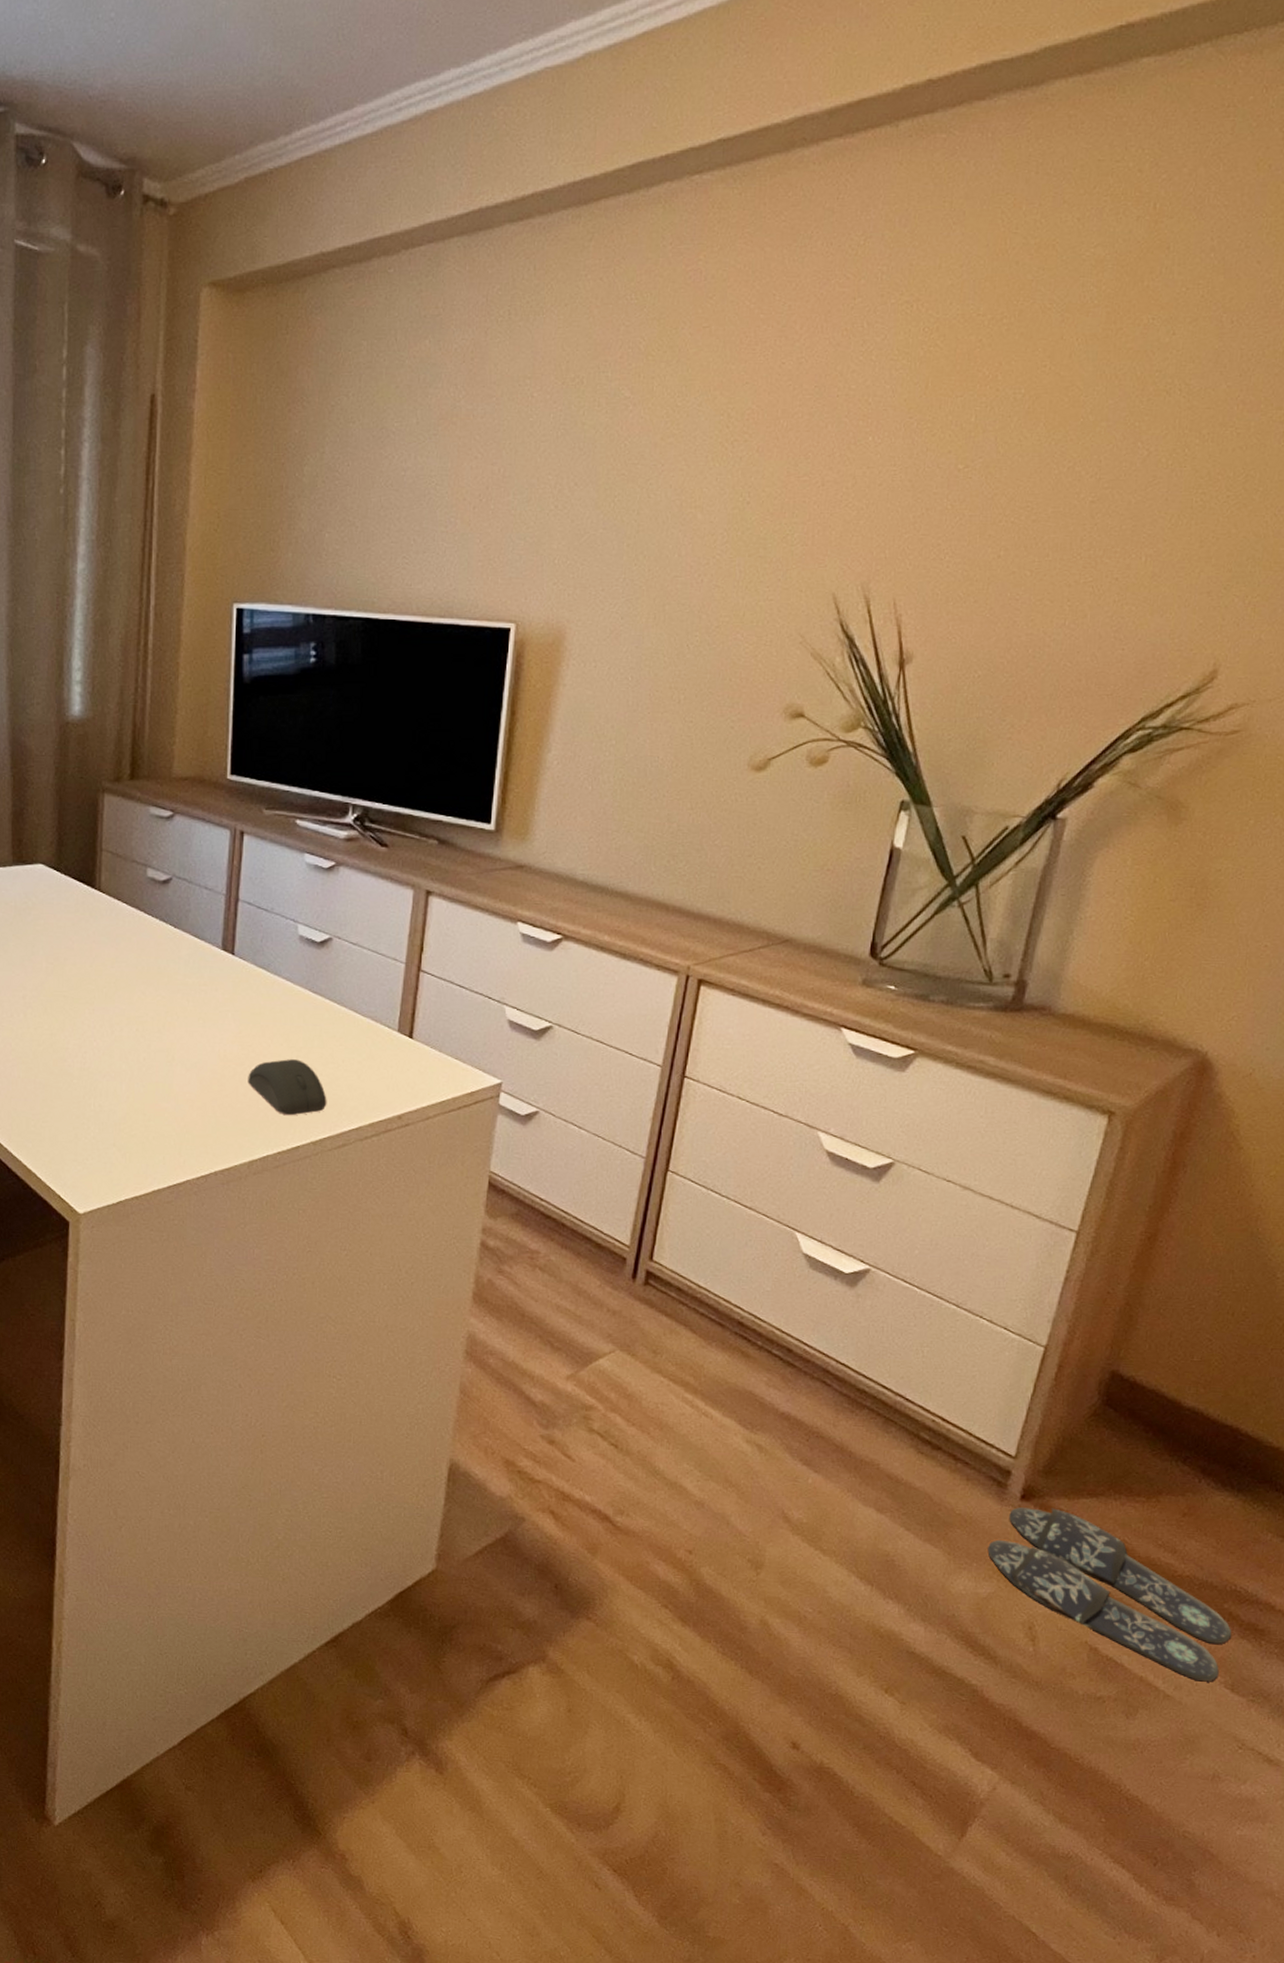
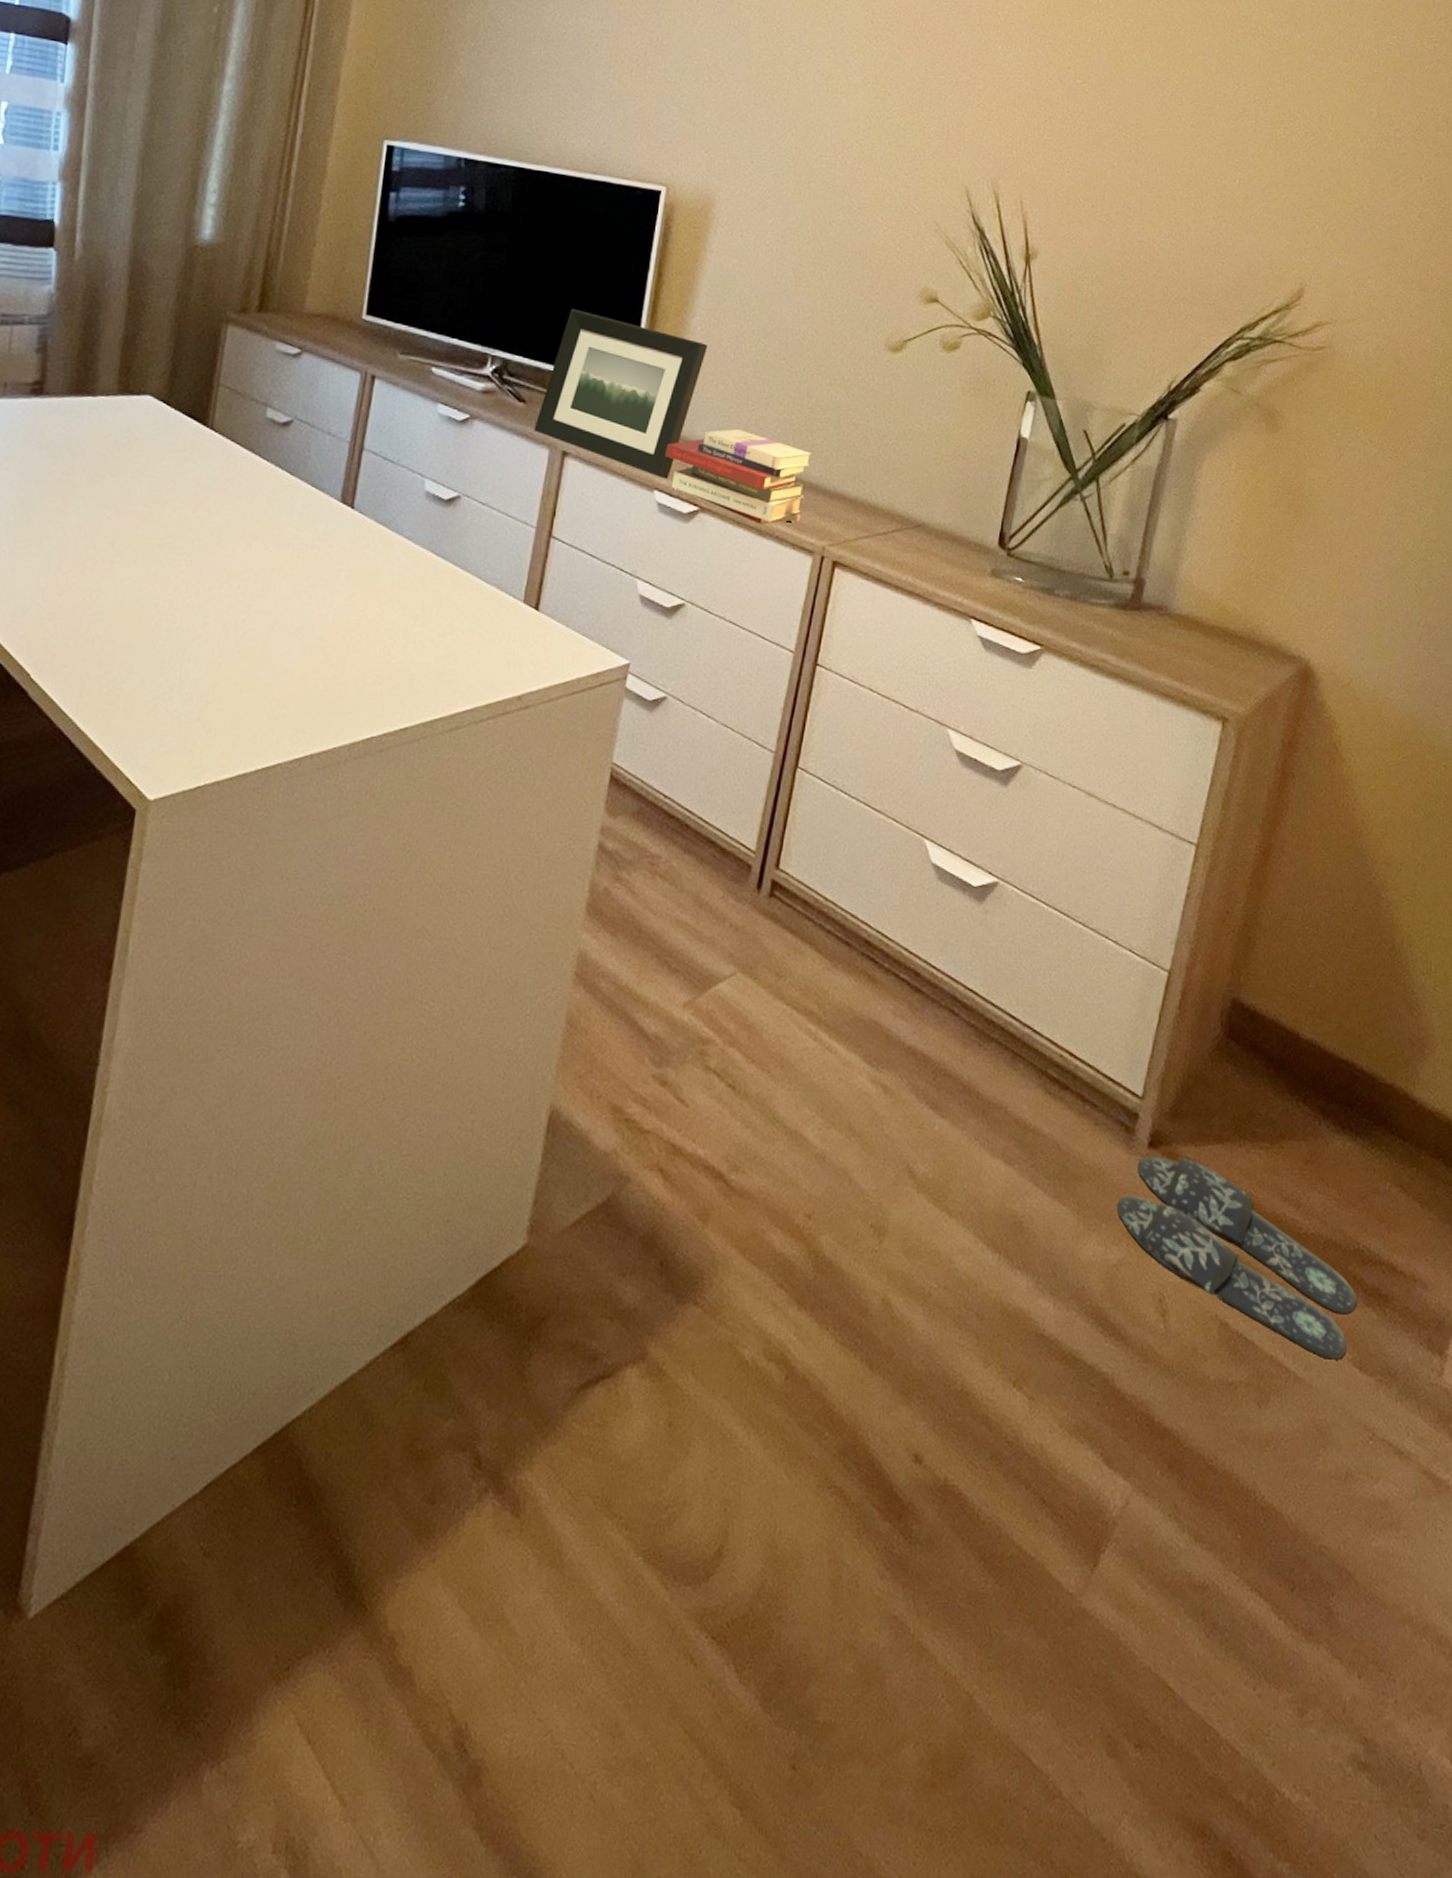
computer mouse: present [248,1059,327,1116] -> none [356,627,442,693]
picture frame: none [397,753,565,911] -> present [534,308,708,480]
books: none [527,859,674,948] -> present [665,429,812,525]

